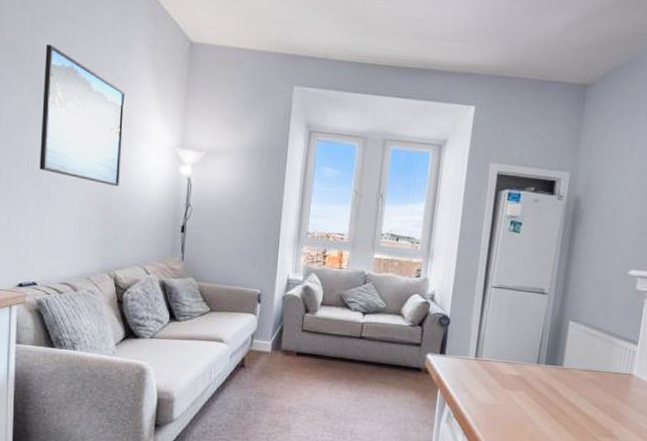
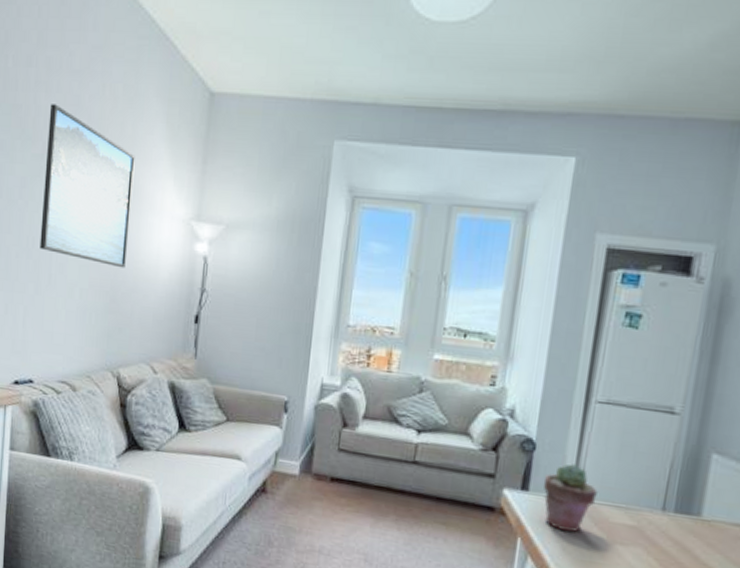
potted succulent: none [455,333,494,383] -> present [542,464,598,533]

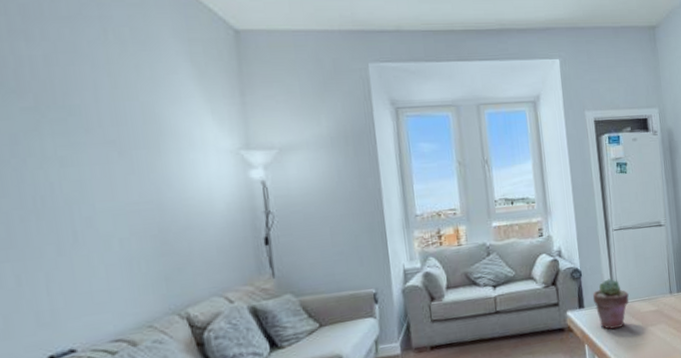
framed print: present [40,104,135,268] -> none [35,53,172,209]

